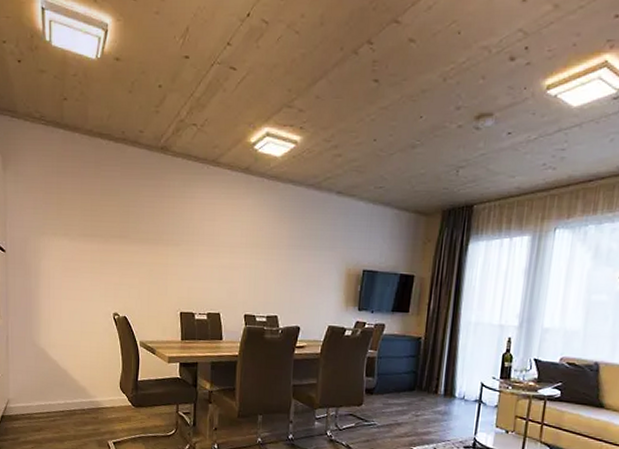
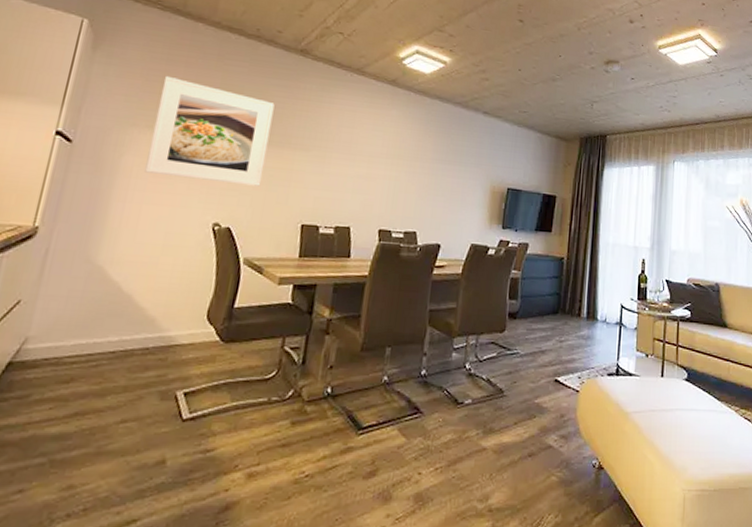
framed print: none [58,187,146,280] -> present [144,75,275,186]

